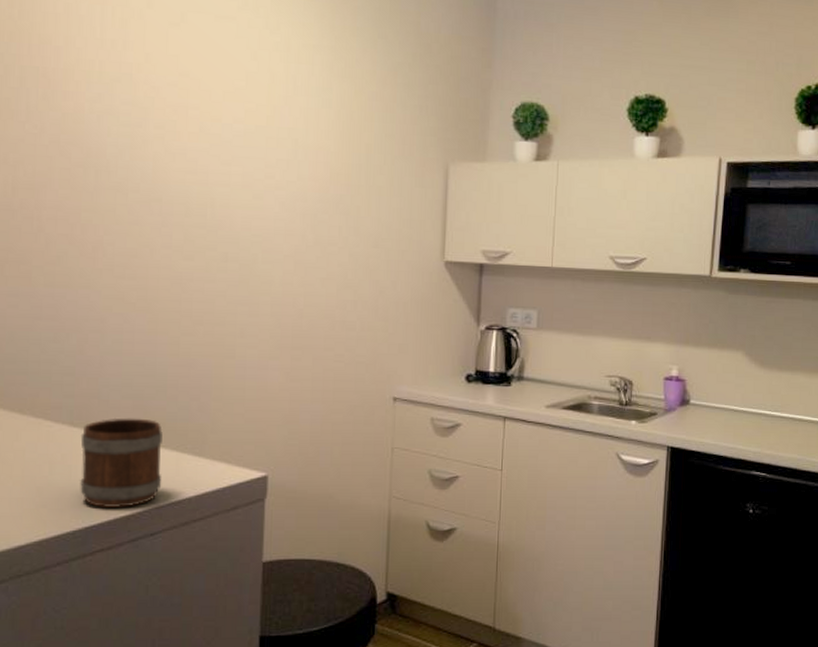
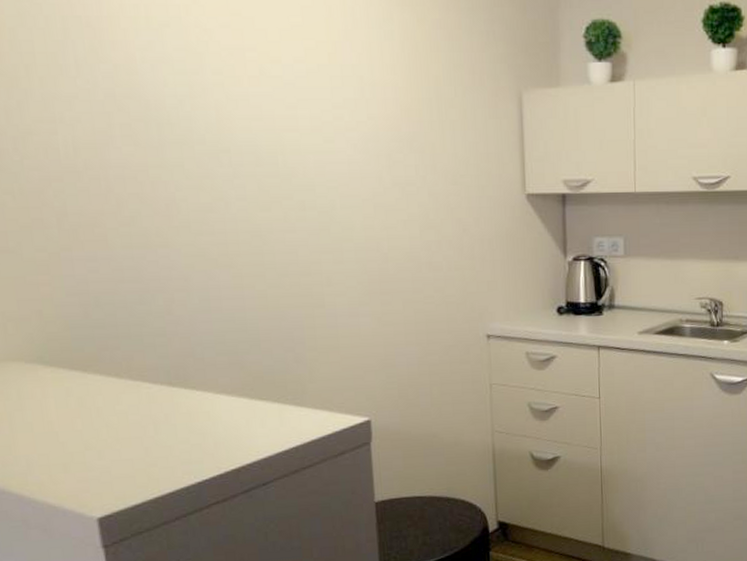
mug: present [80,417,163,509] -> none [180,373,268,463]

